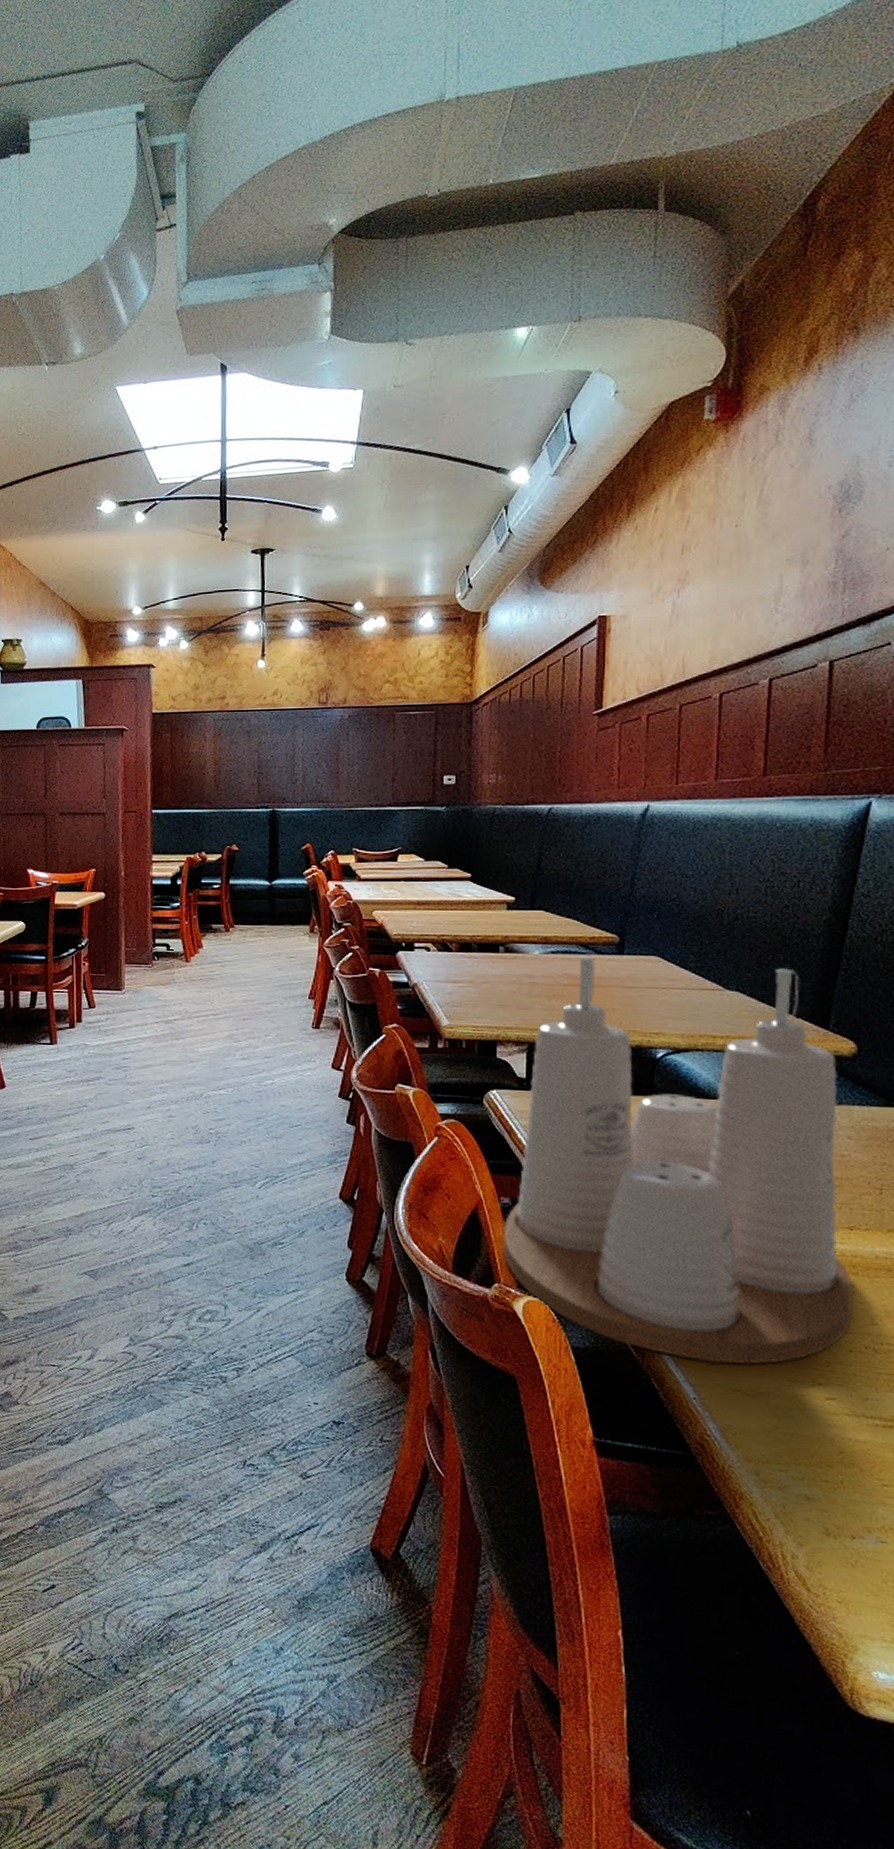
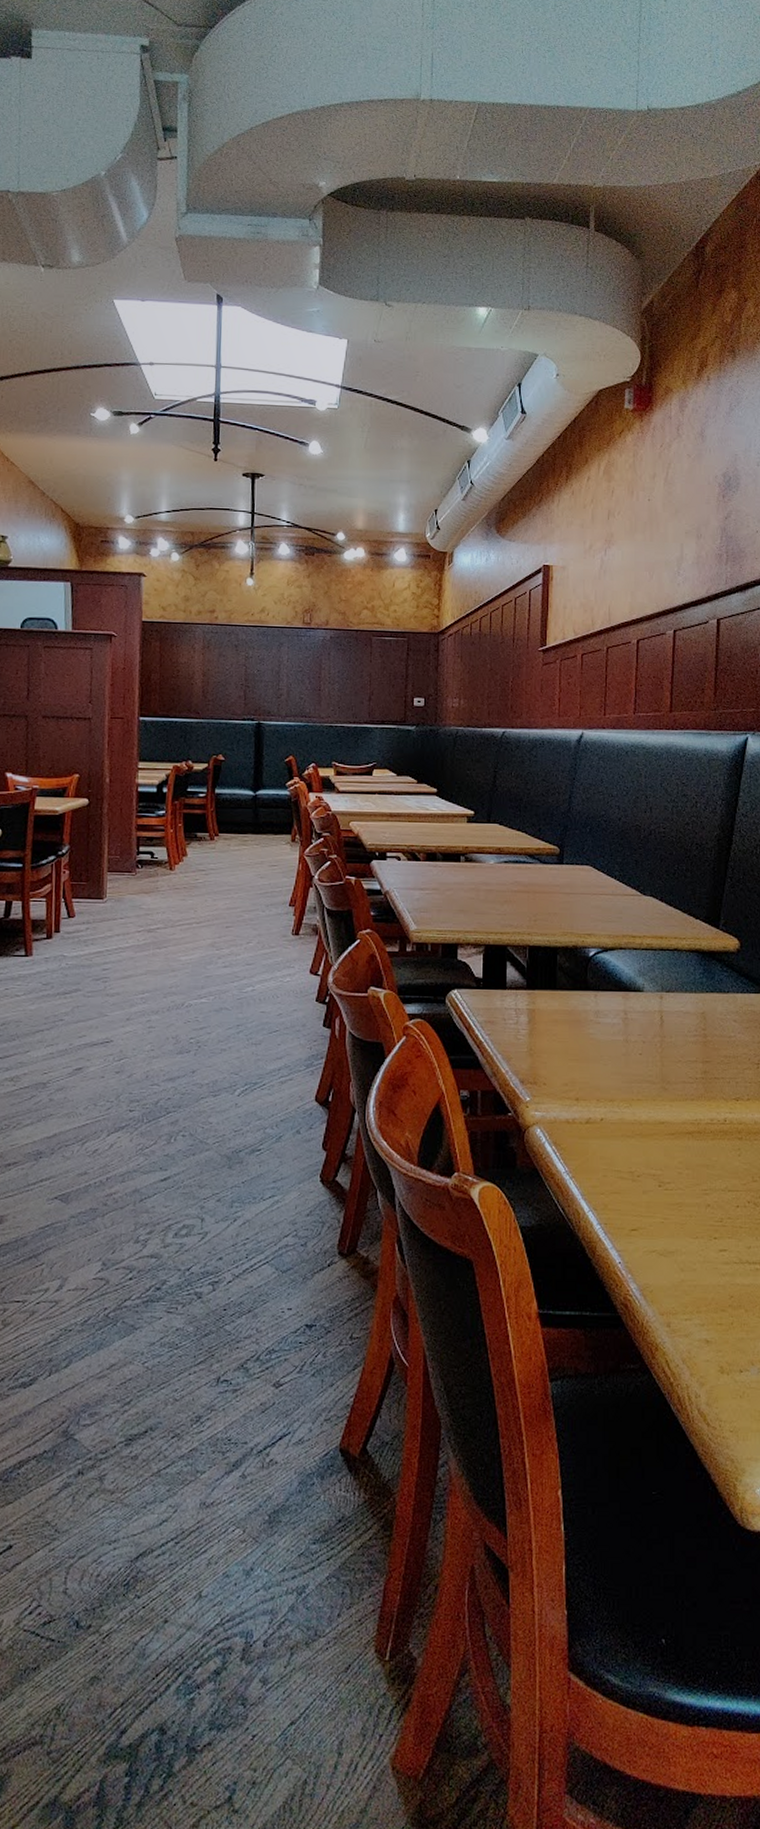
condiment set: present [503,955,855,1365] -> none [462,865,740,1230]

